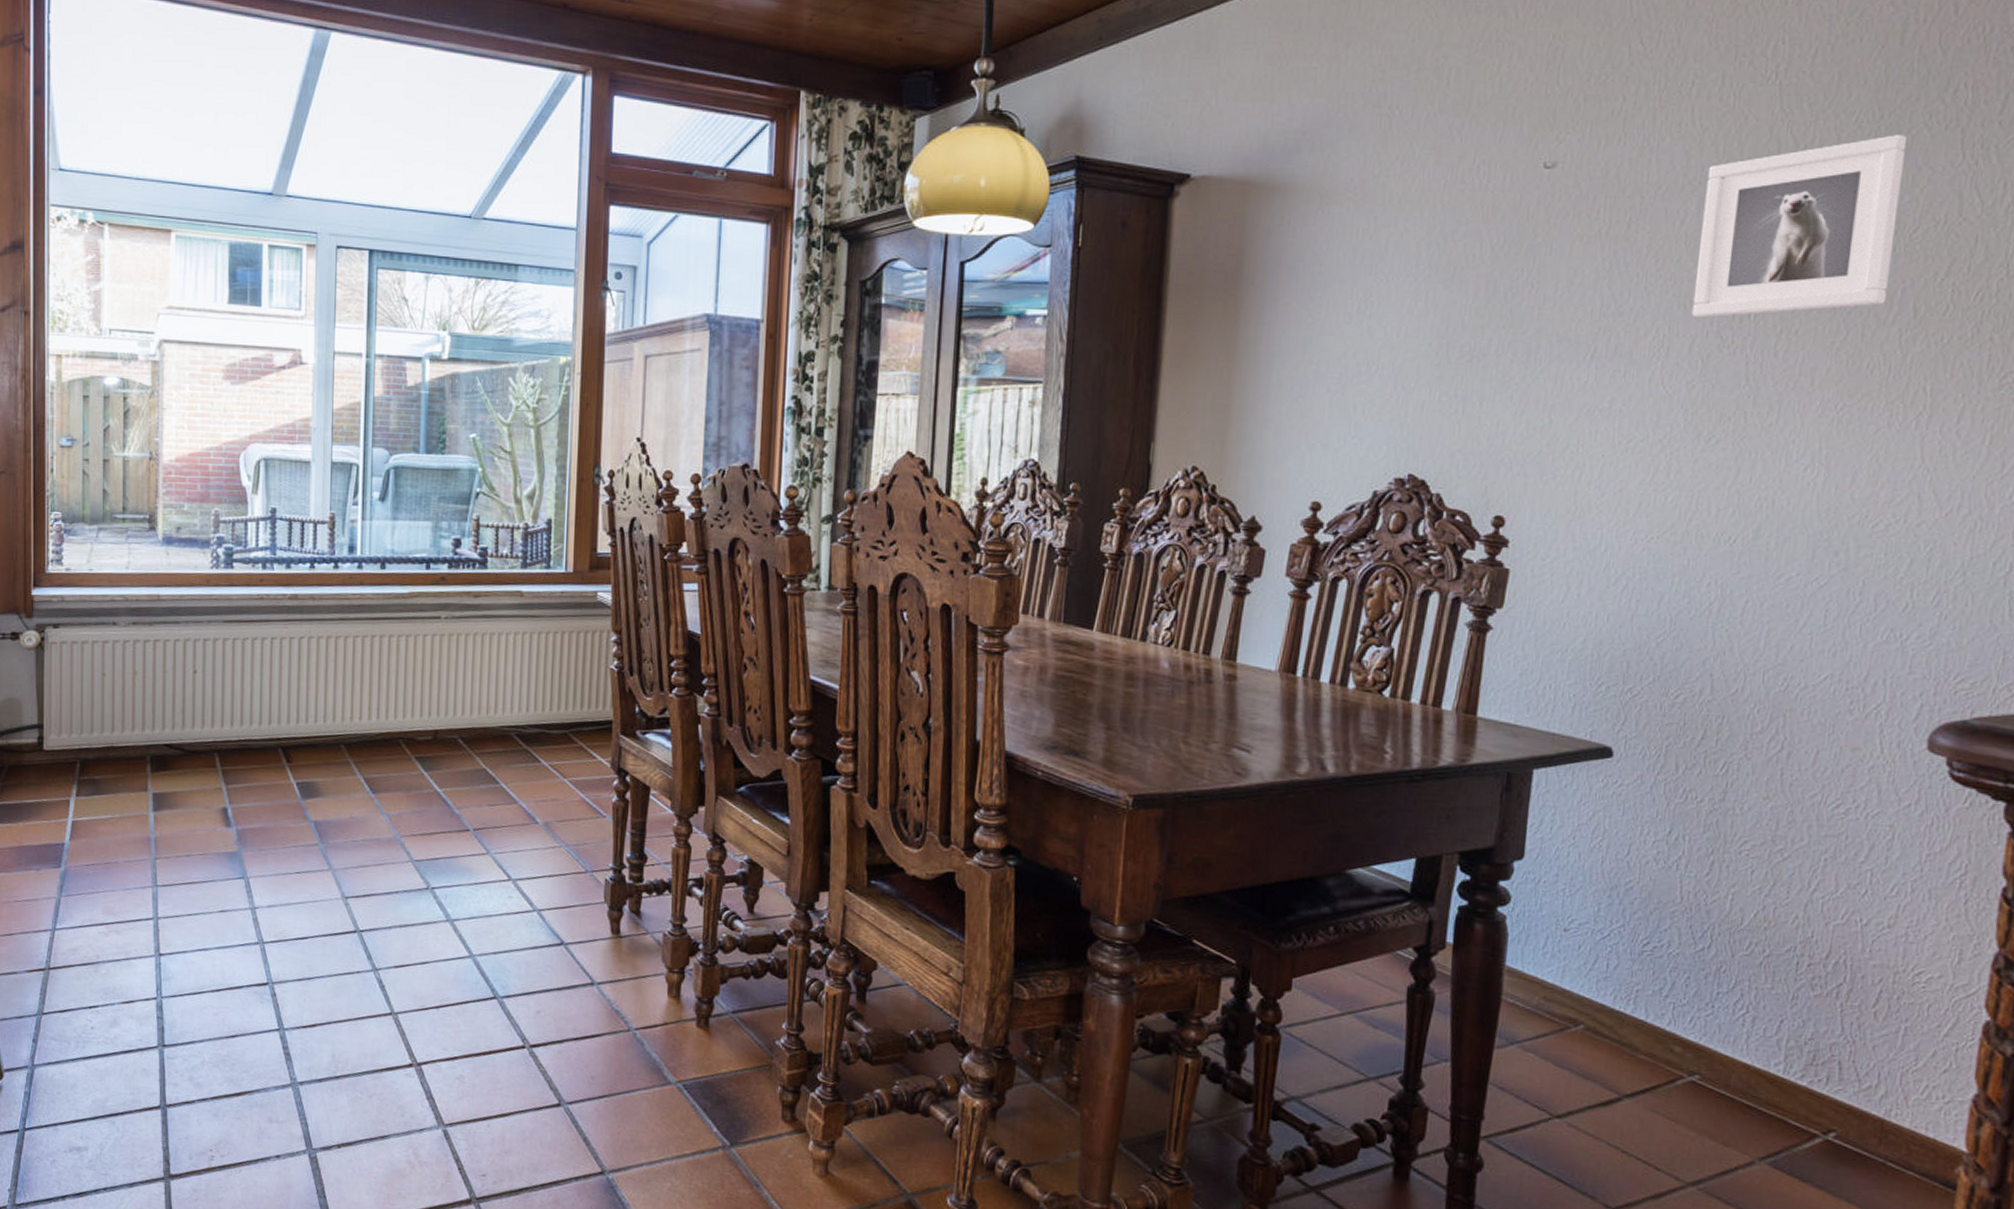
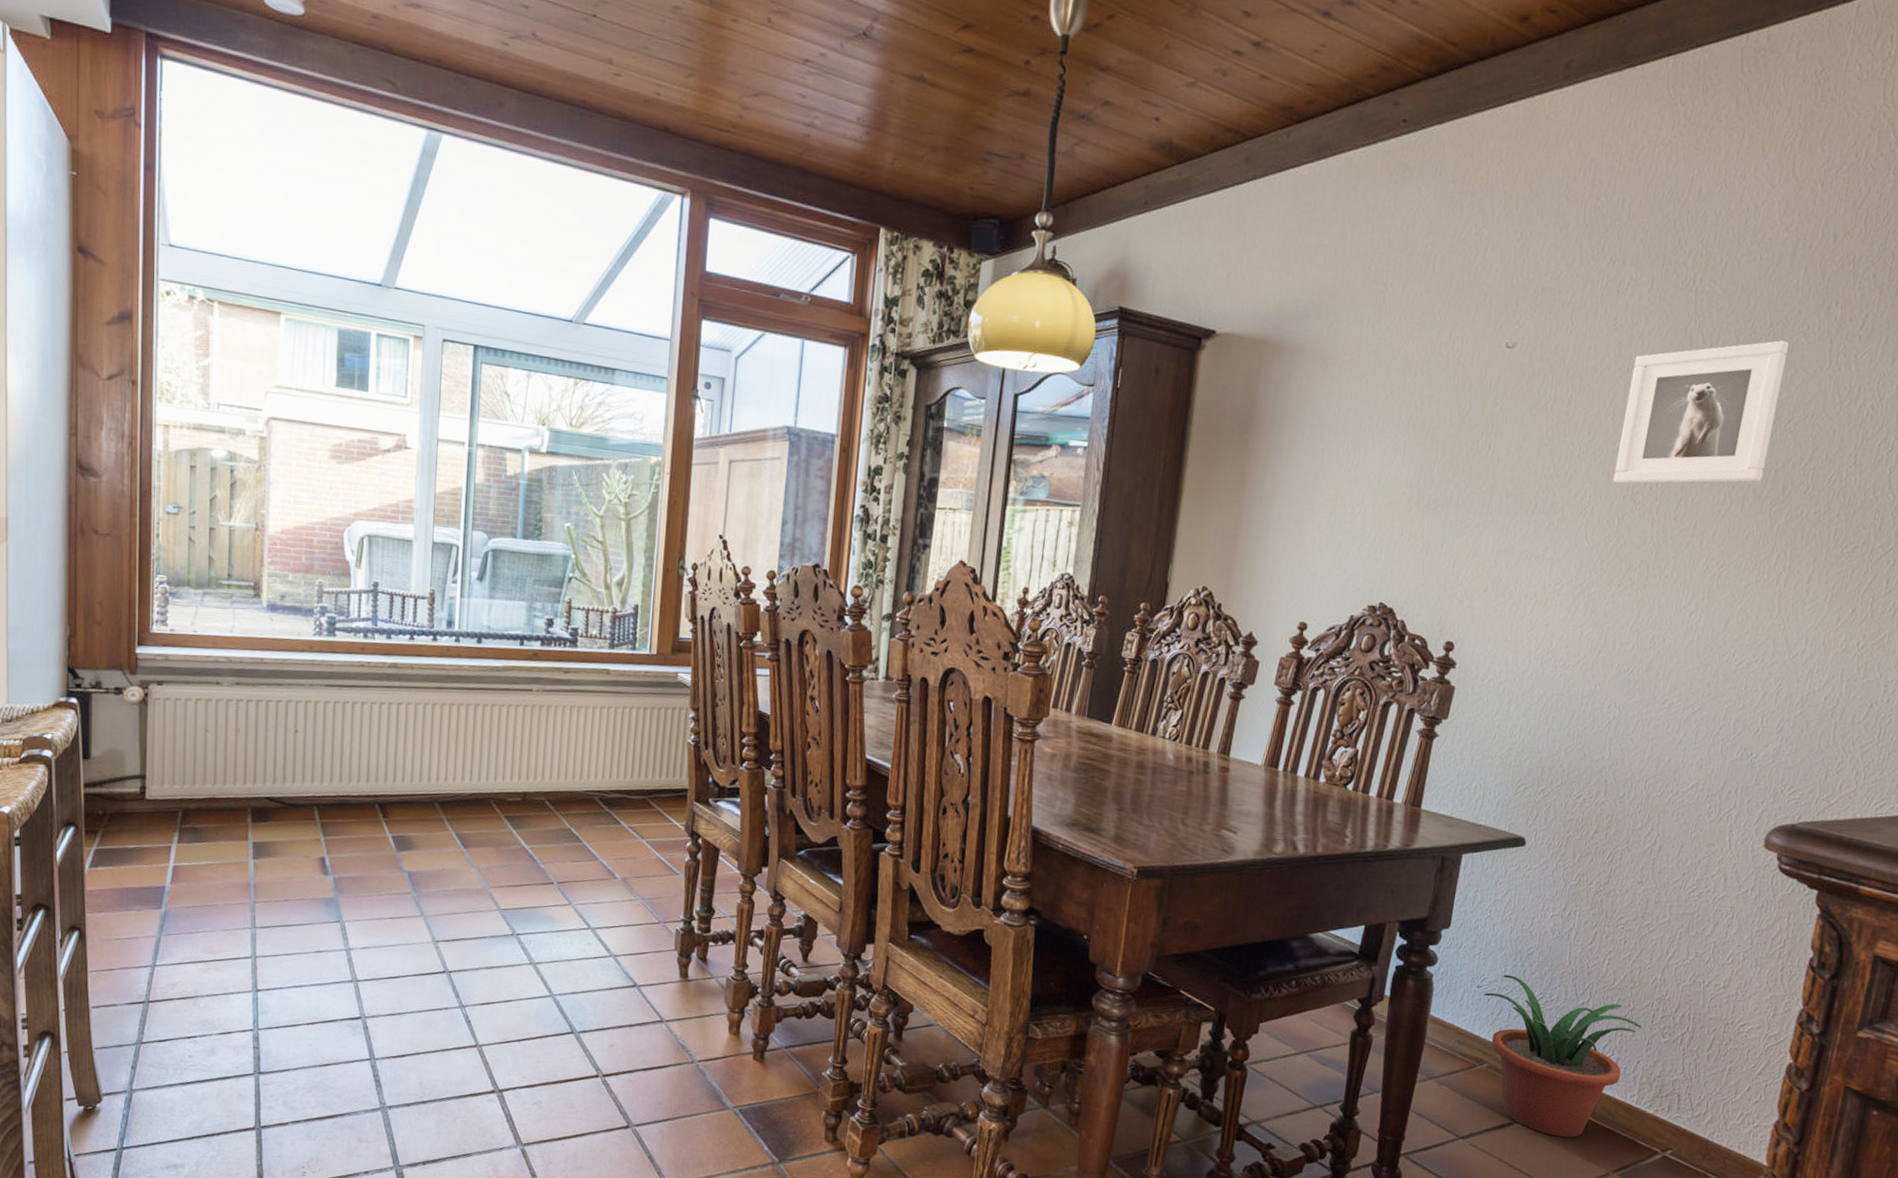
potted plant: none [1573,915,1784,1117] -> present [1484,974,1642,1138]

